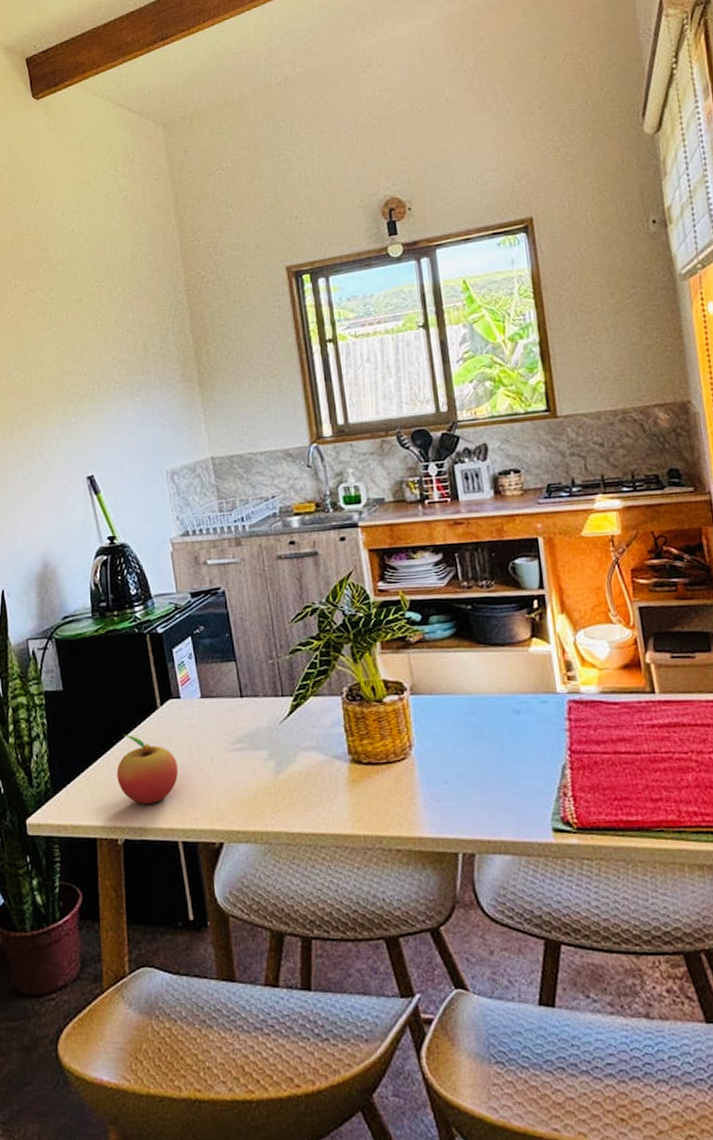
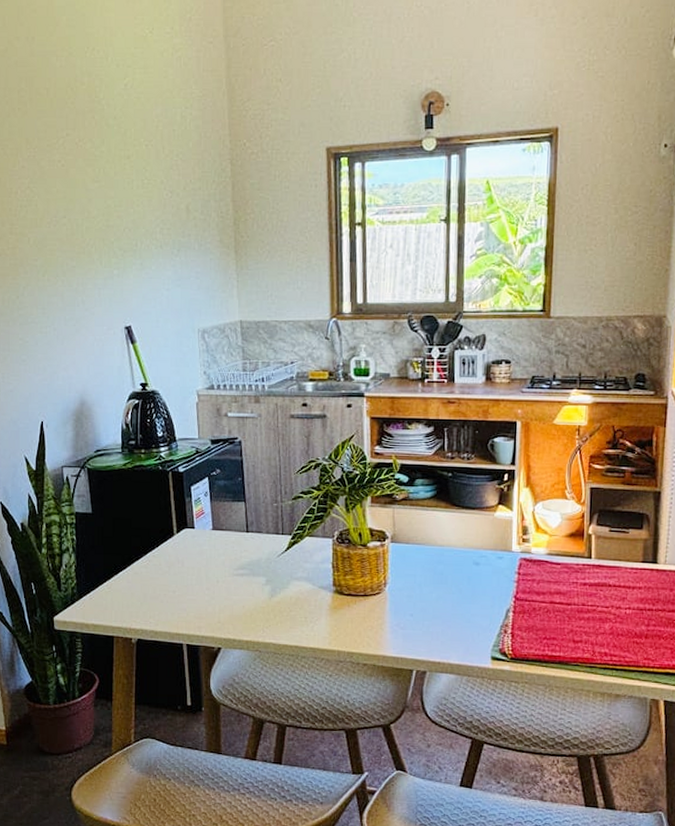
fruit: present [116,735,179,804] -> none [135,555,188,612]

